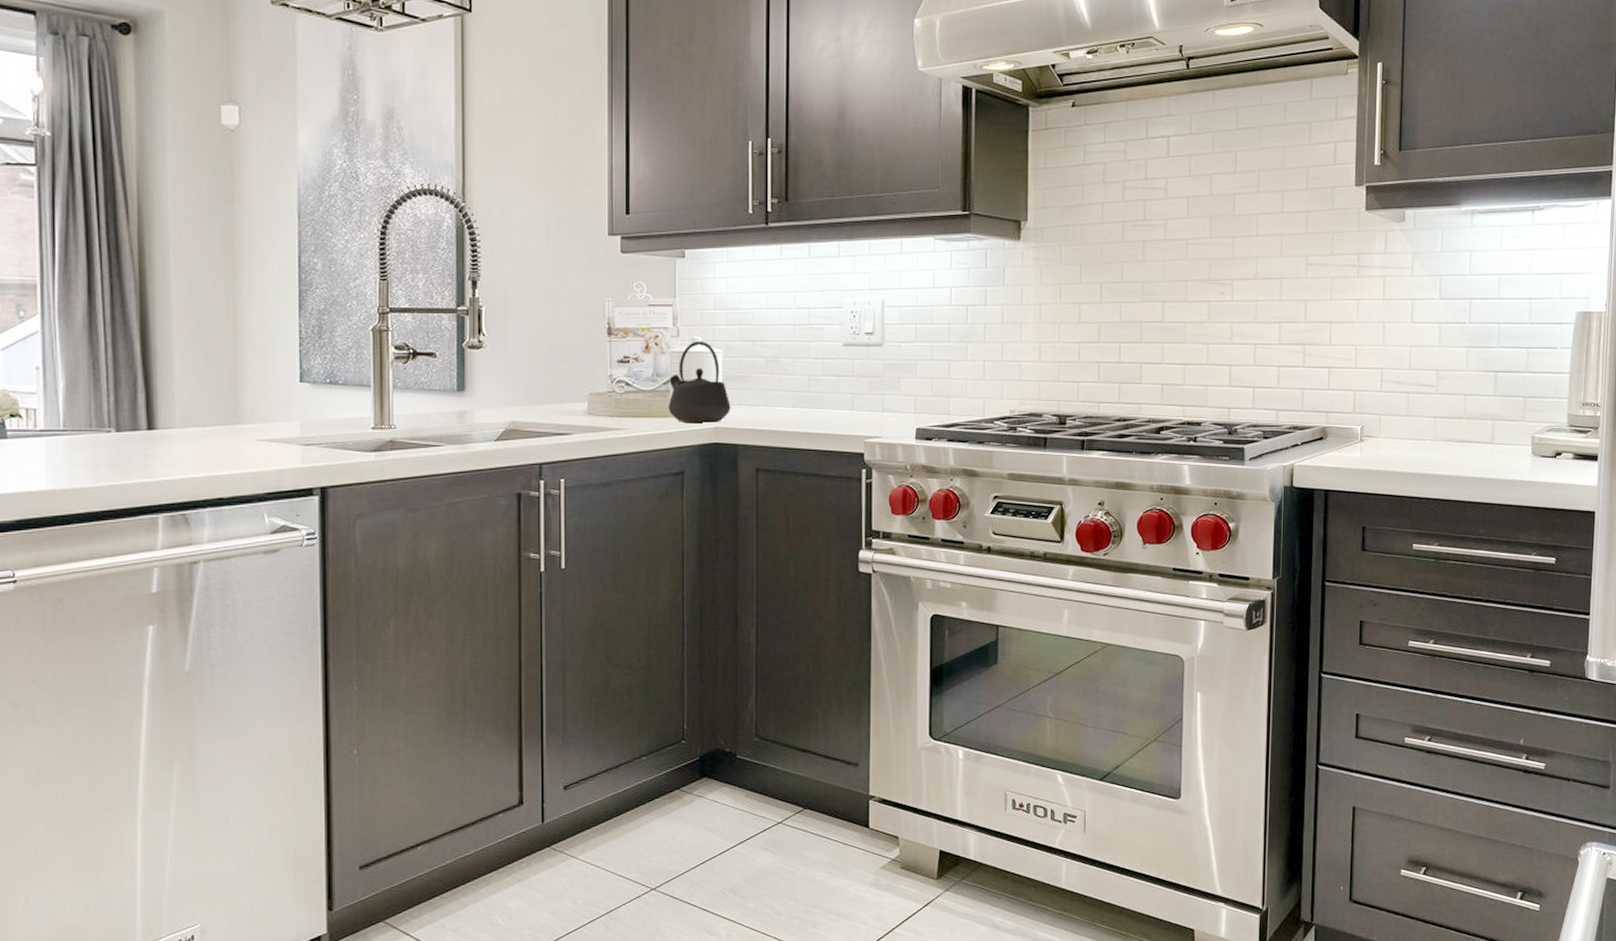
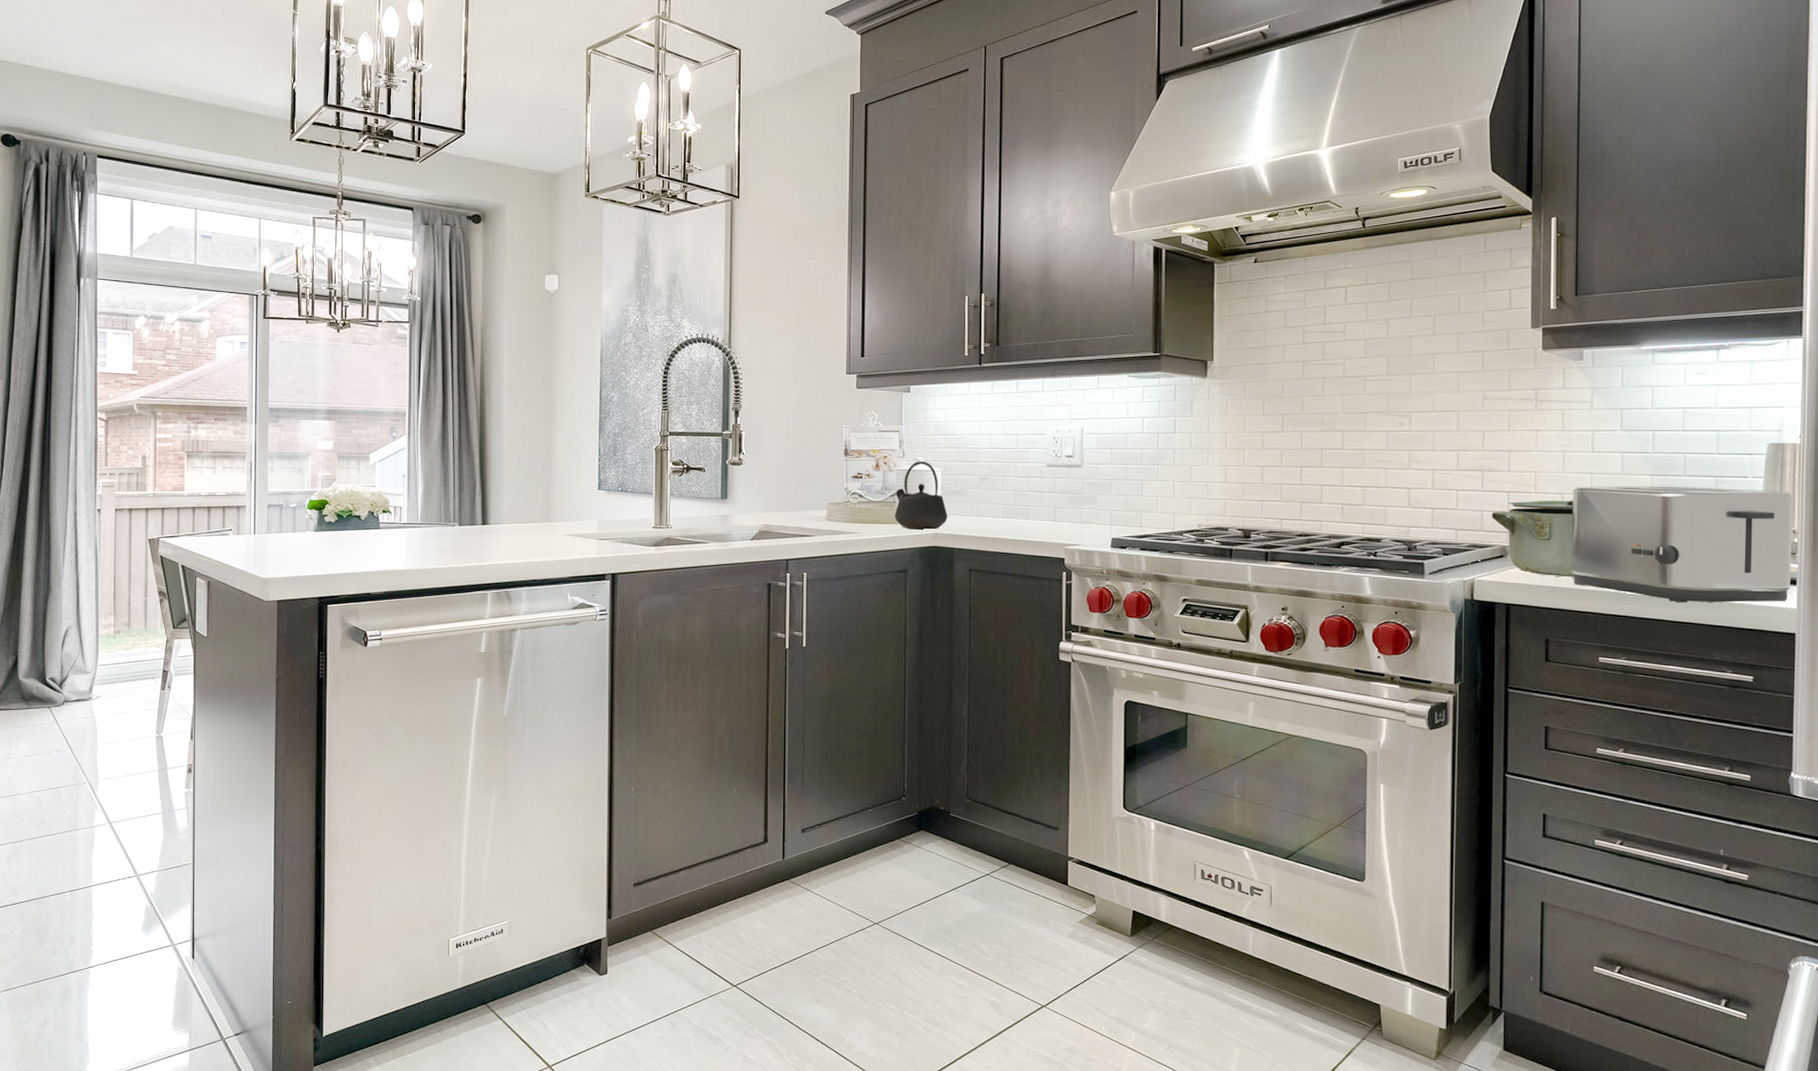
cooking pot: none [1312,375,1392,460] -> present [1492,500,1574,578]
toaster: none [1388,359,1598,483] -> present [1571,485,1793,603]

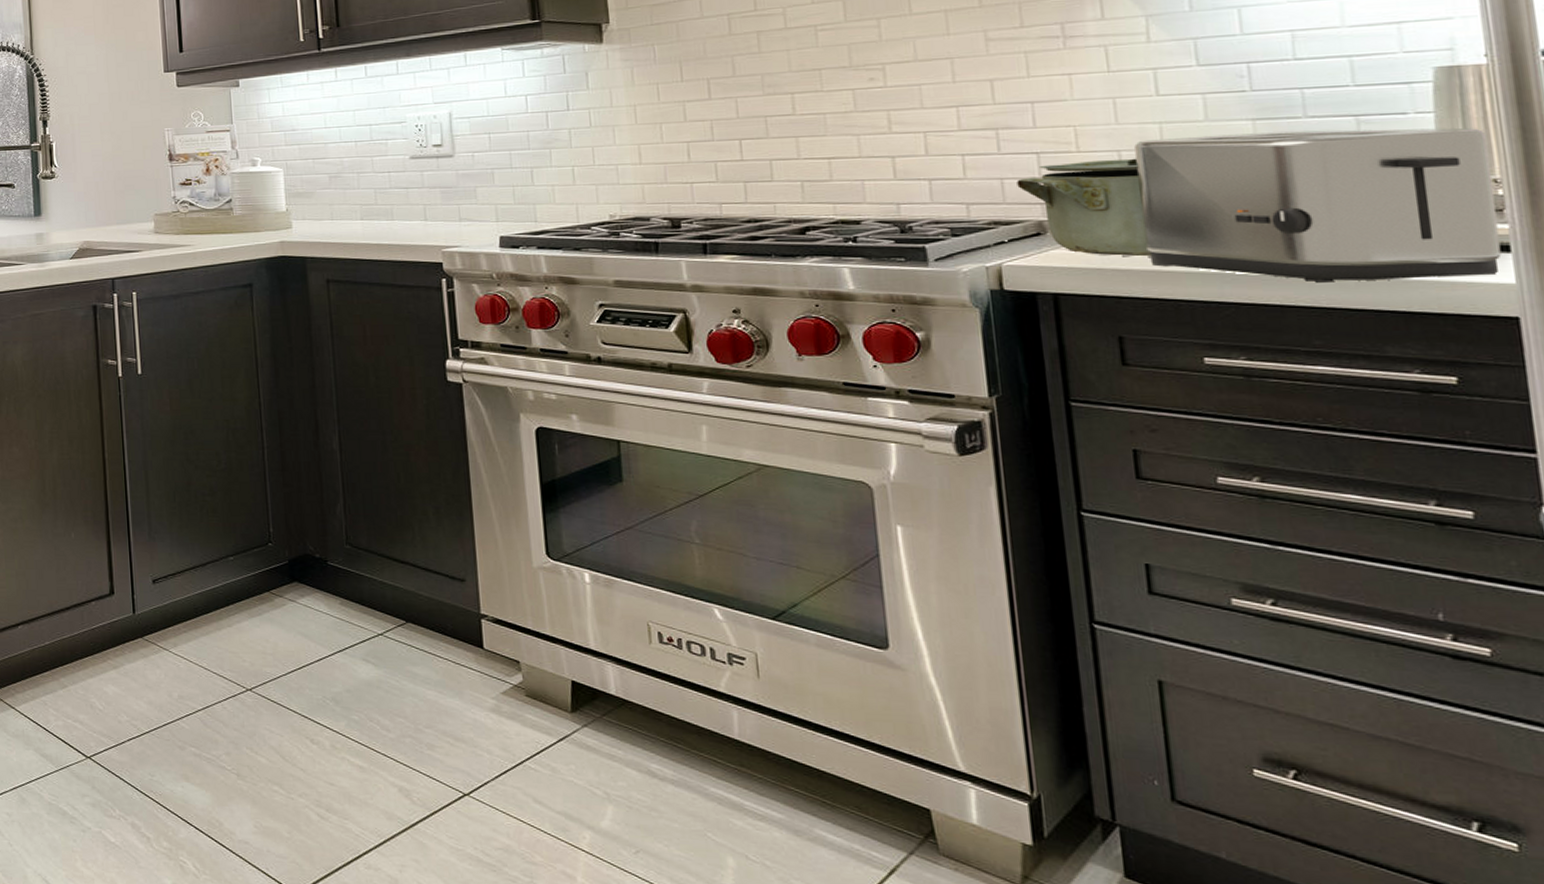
kettle: present [894,460,948,530] -> none [231,161,296,238]

